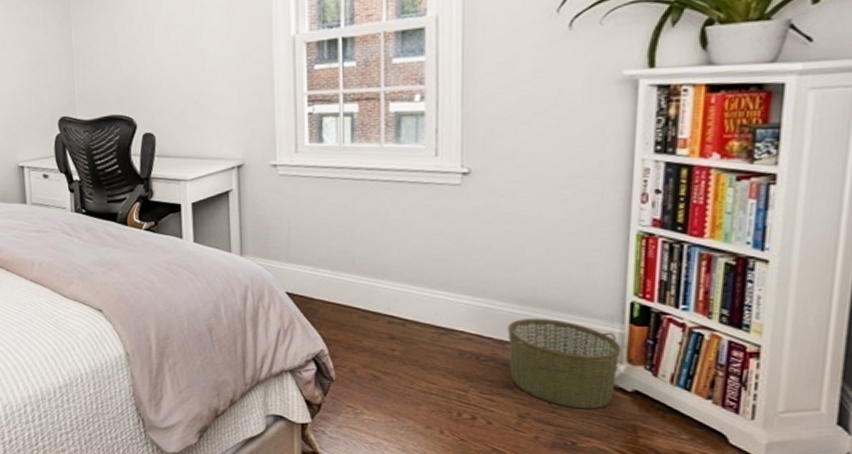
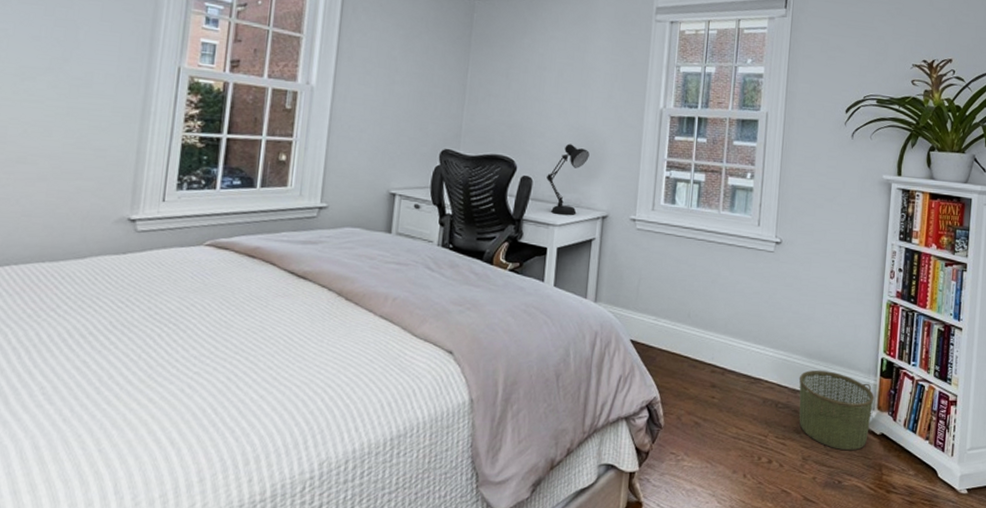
desk lamp: none [170,92,214,170] -> present [546,143,590,216]

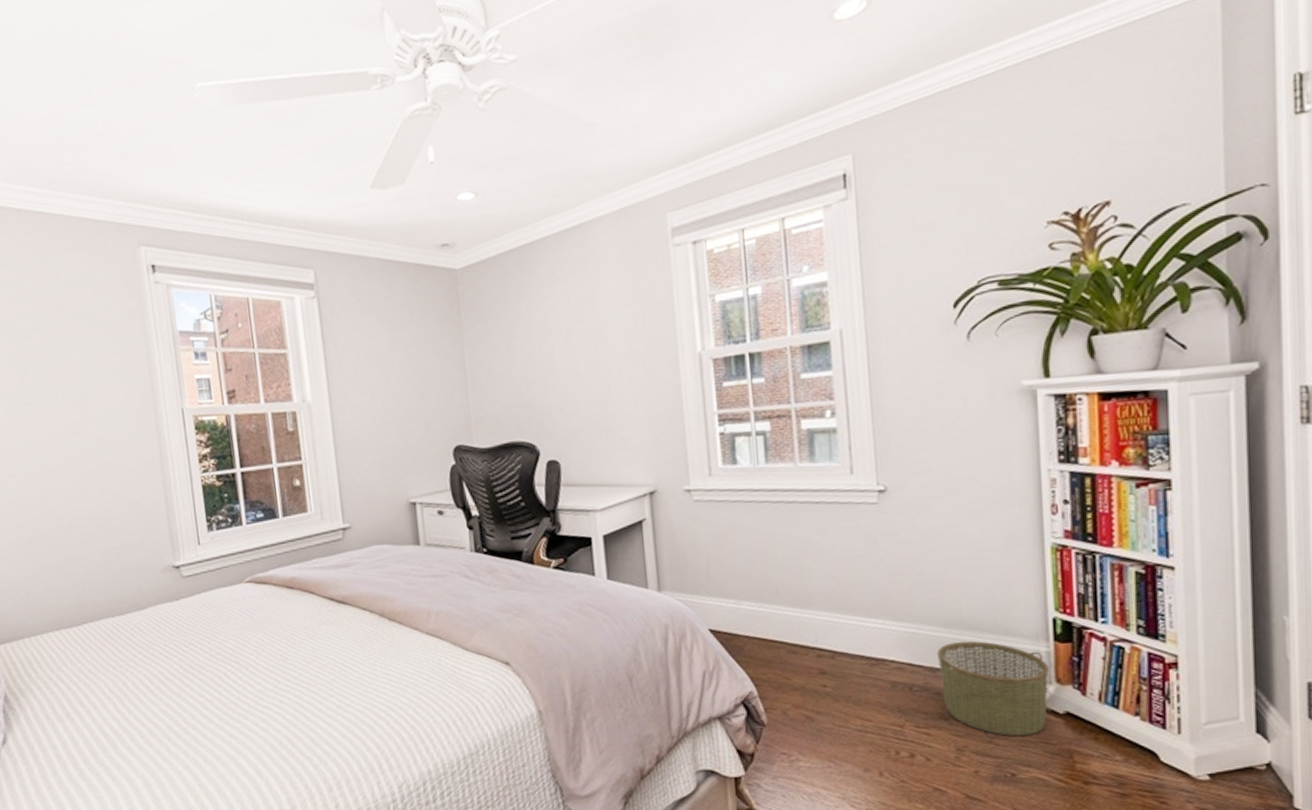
desk lamp: present [546,143,590,216] -> none [576,414,621,499]

